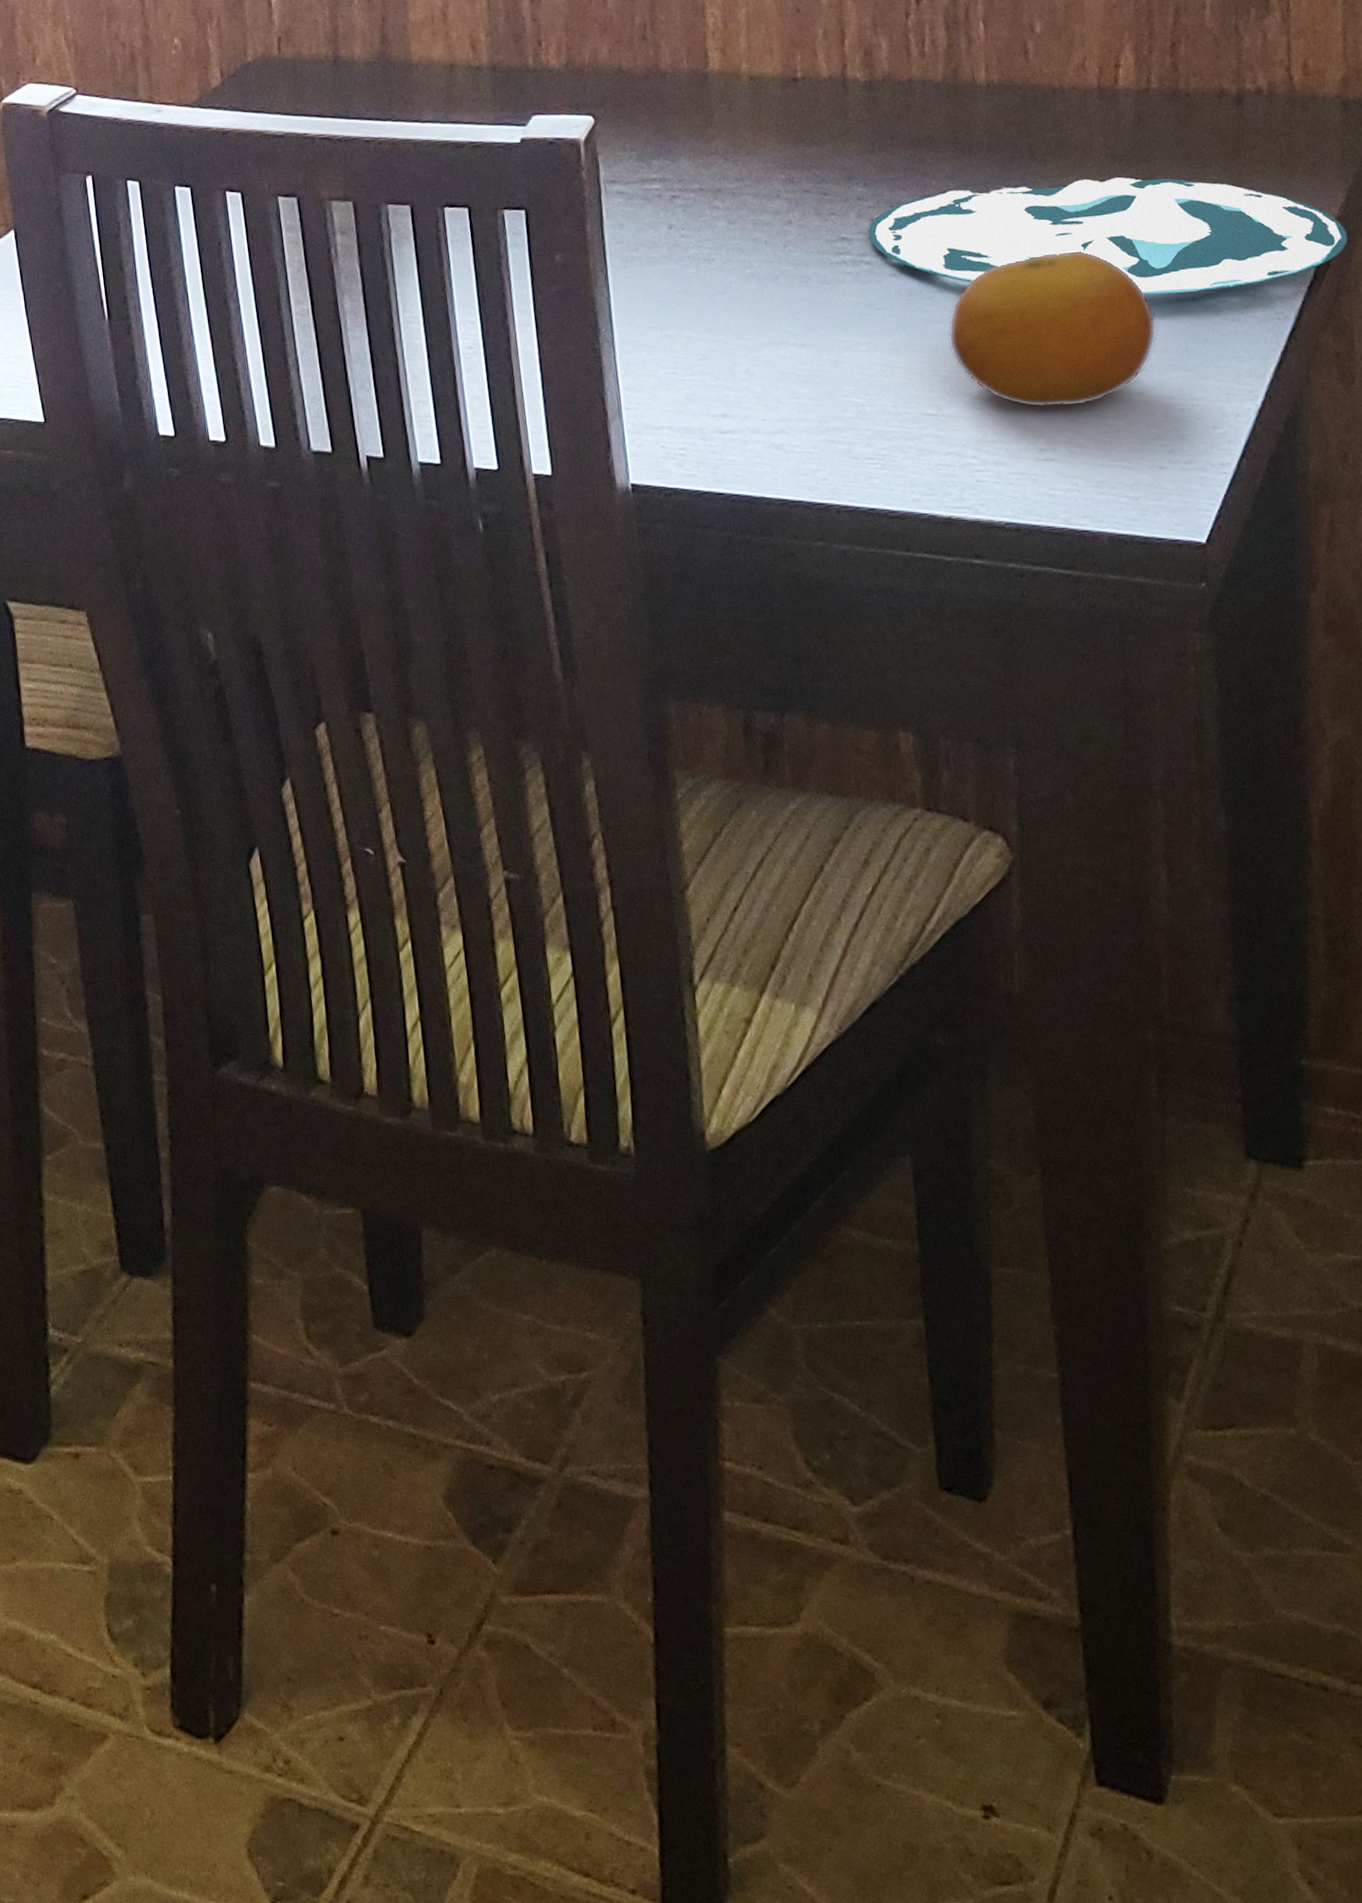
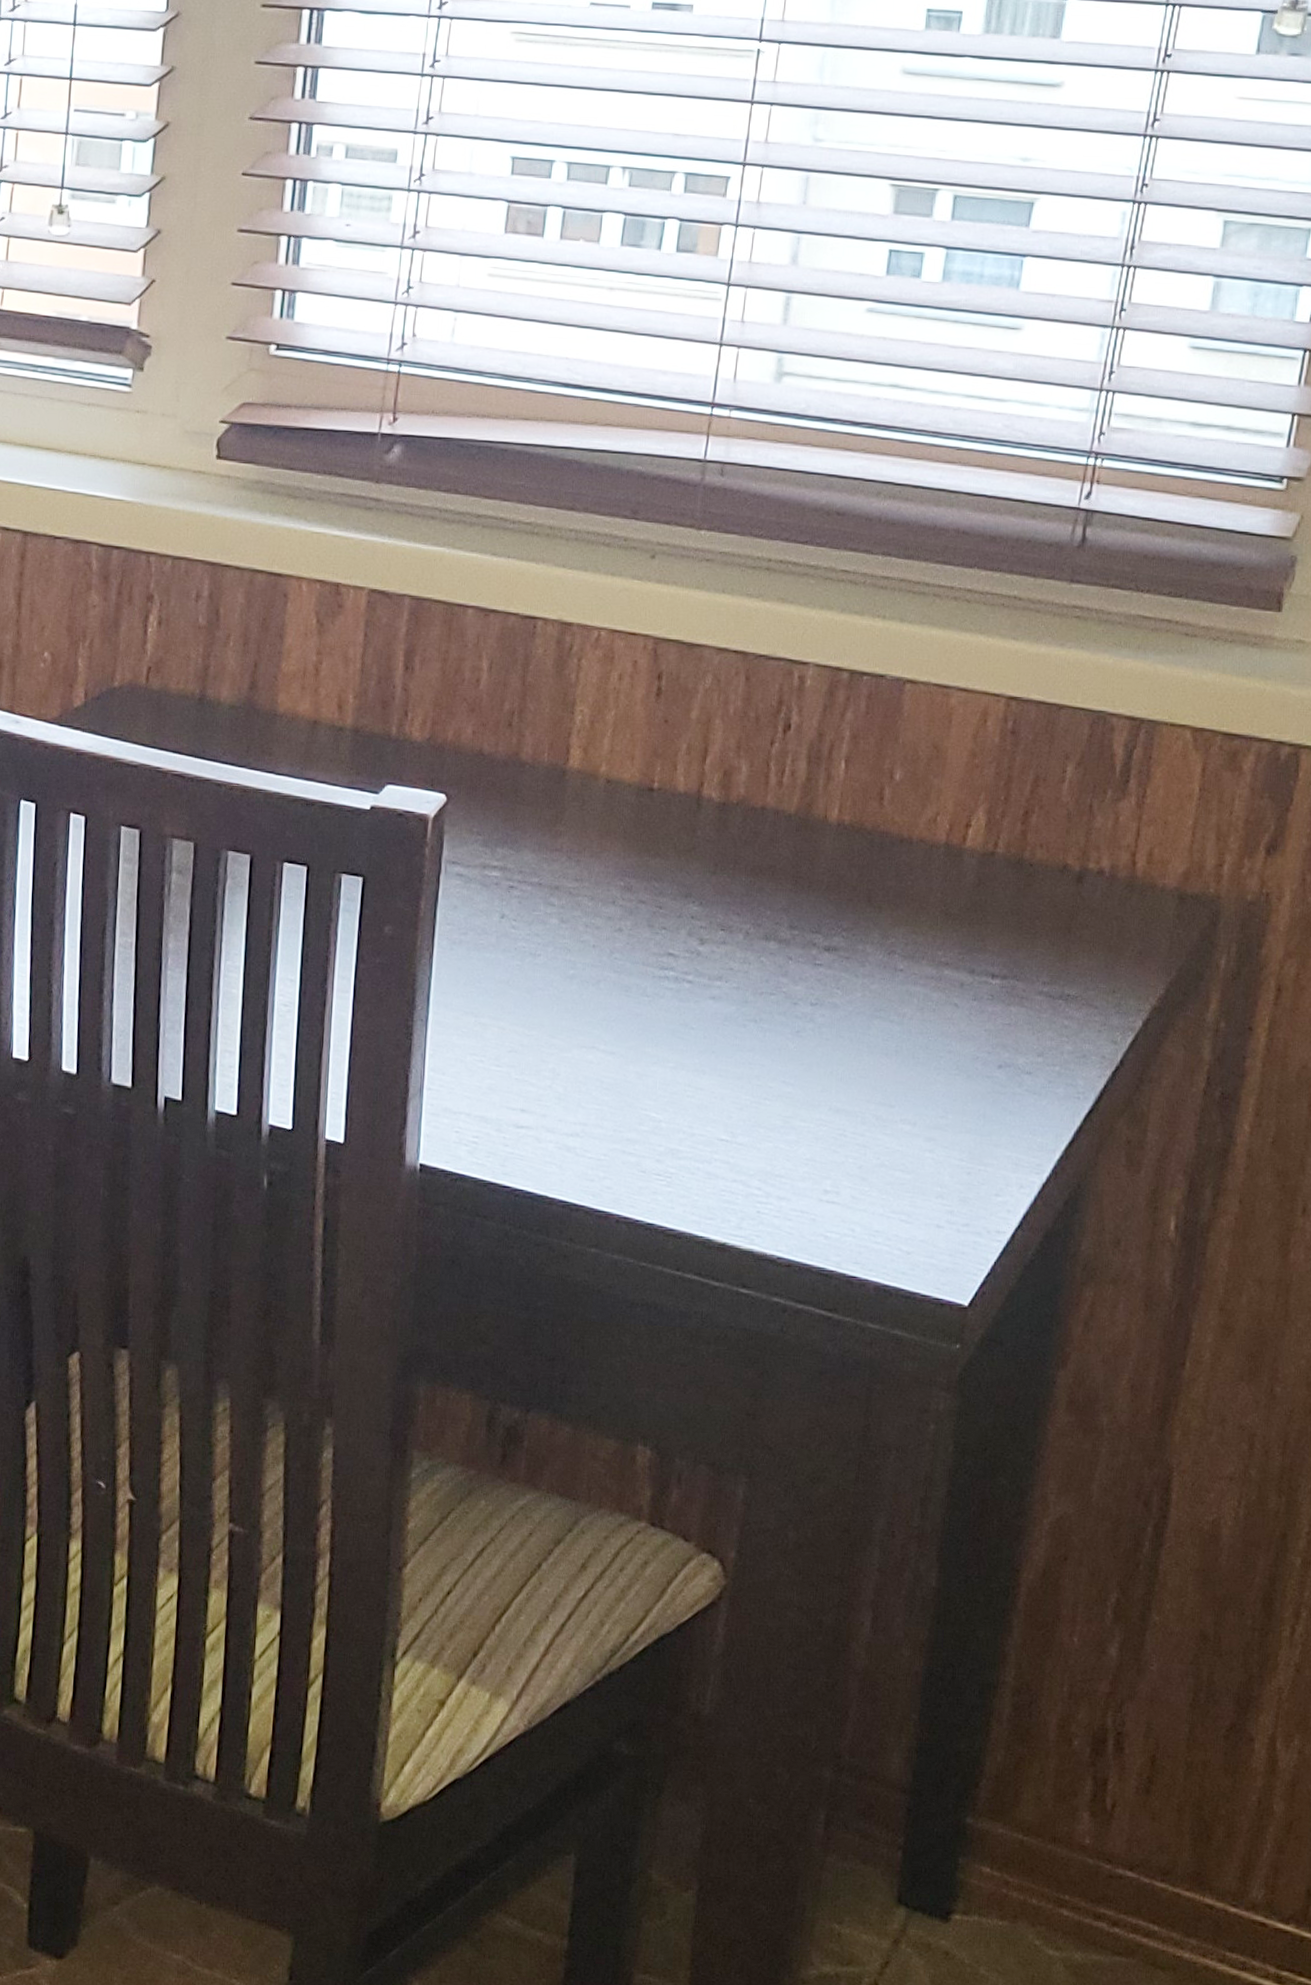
plate: present [868,177,1349,295] -> none [695,923,1161,1062]
fruit: present [948,251,1157,409] -> none [754,1001,959,1155]

